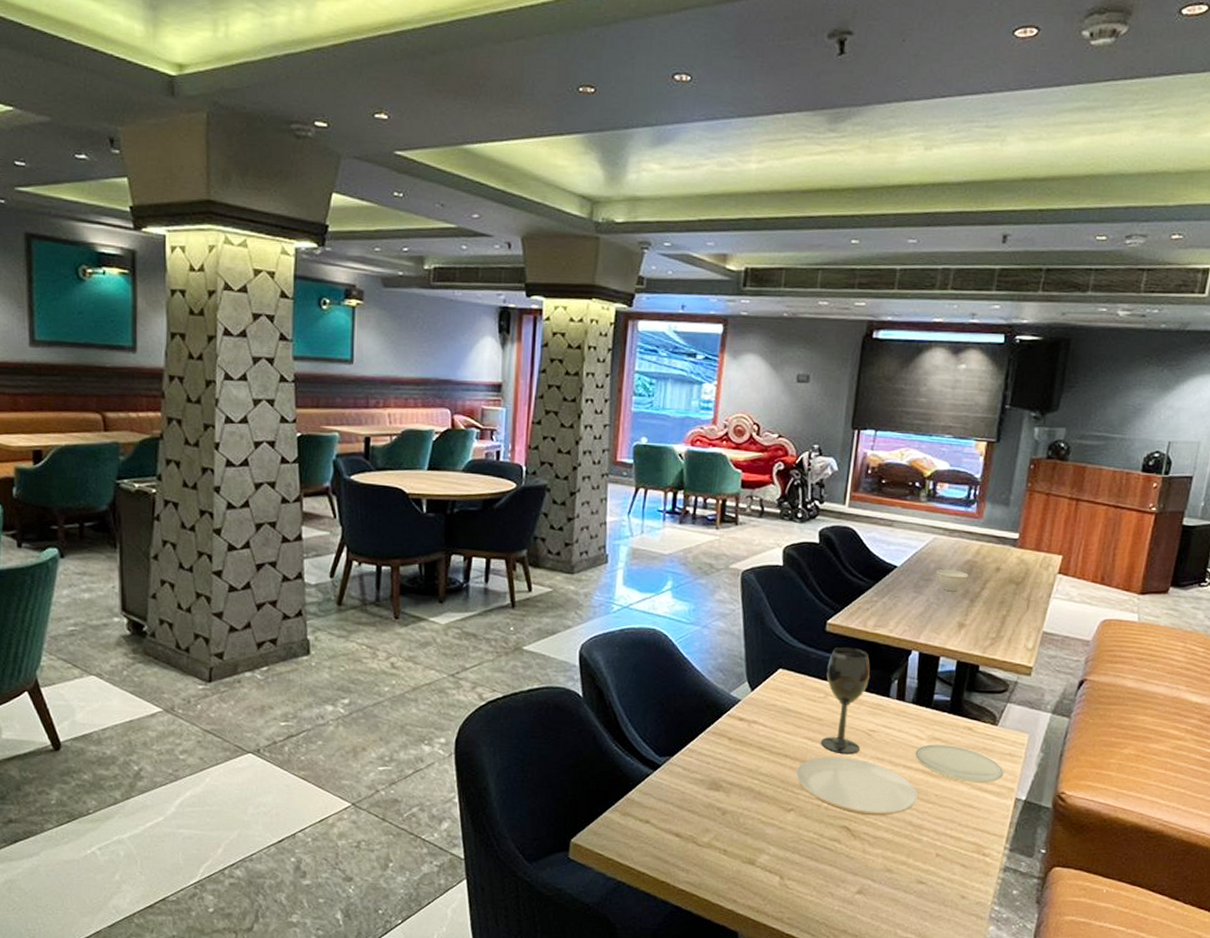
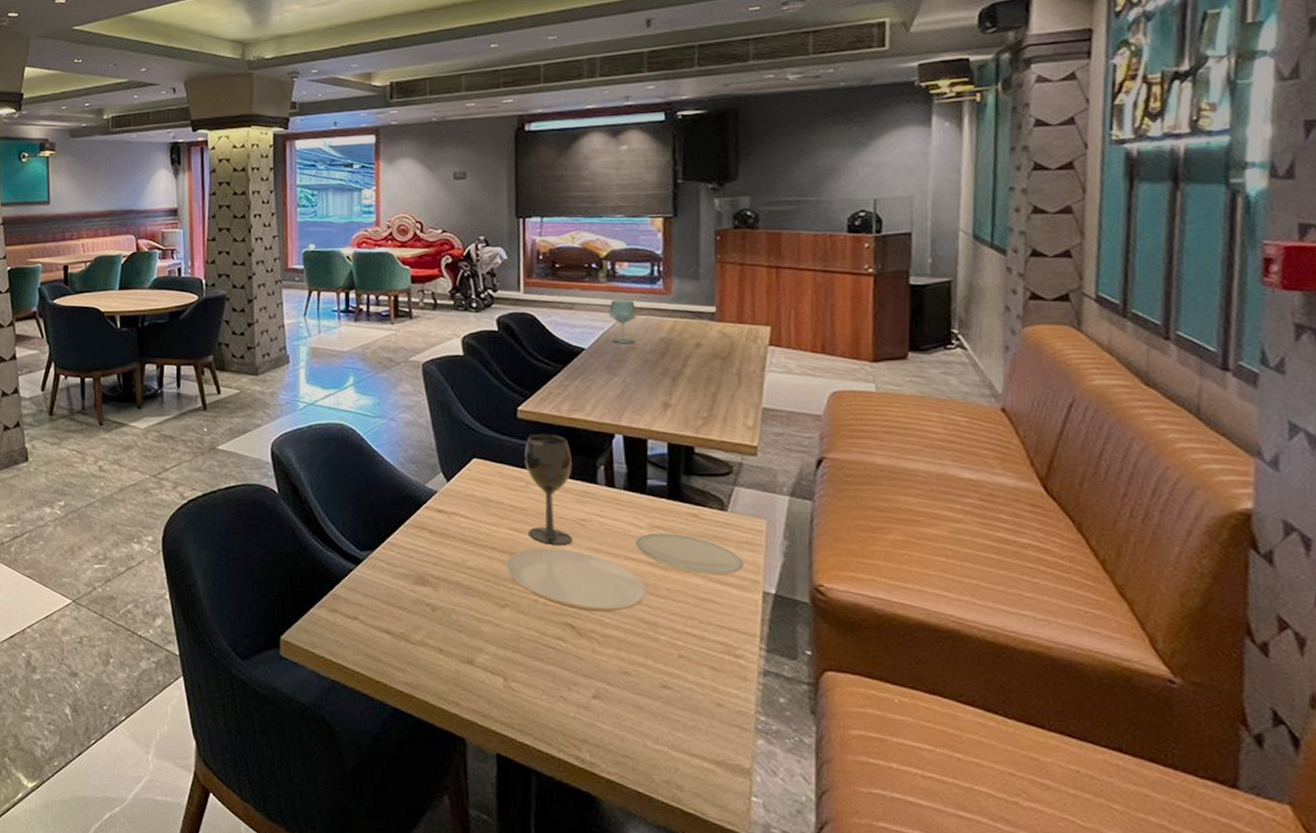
wine glass: none [923,519,950,565] -> present [608,299,637,344]
bowl: present [935,570,969,592] -> none [628,349,666,371]

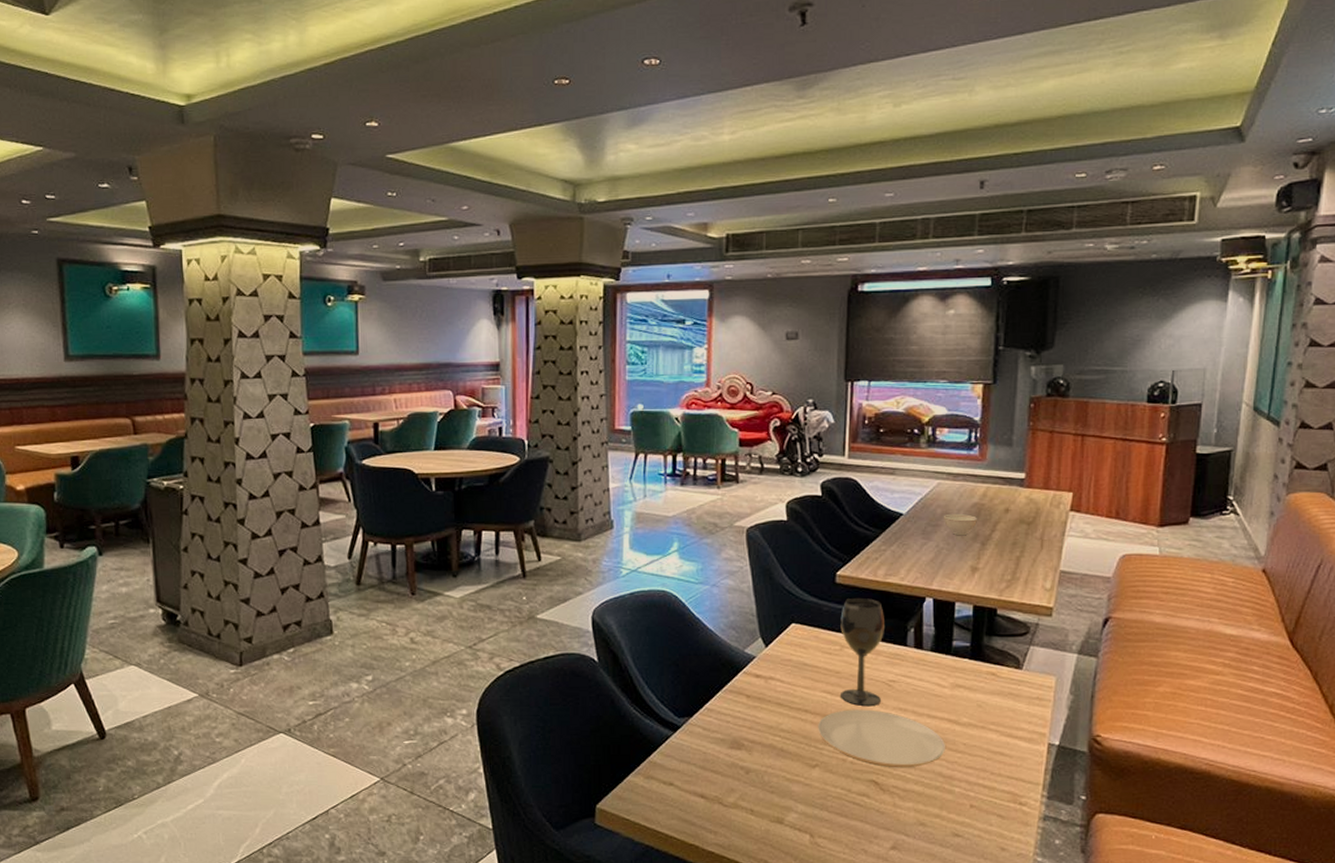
wine glass: present [608,299,637,344] -> none [927,465,953,510]
bowl: none [628,349,666,371] -> present [943,514,977,536]
plate: present [636,533,744,575] -> none [939,692,1034,729]

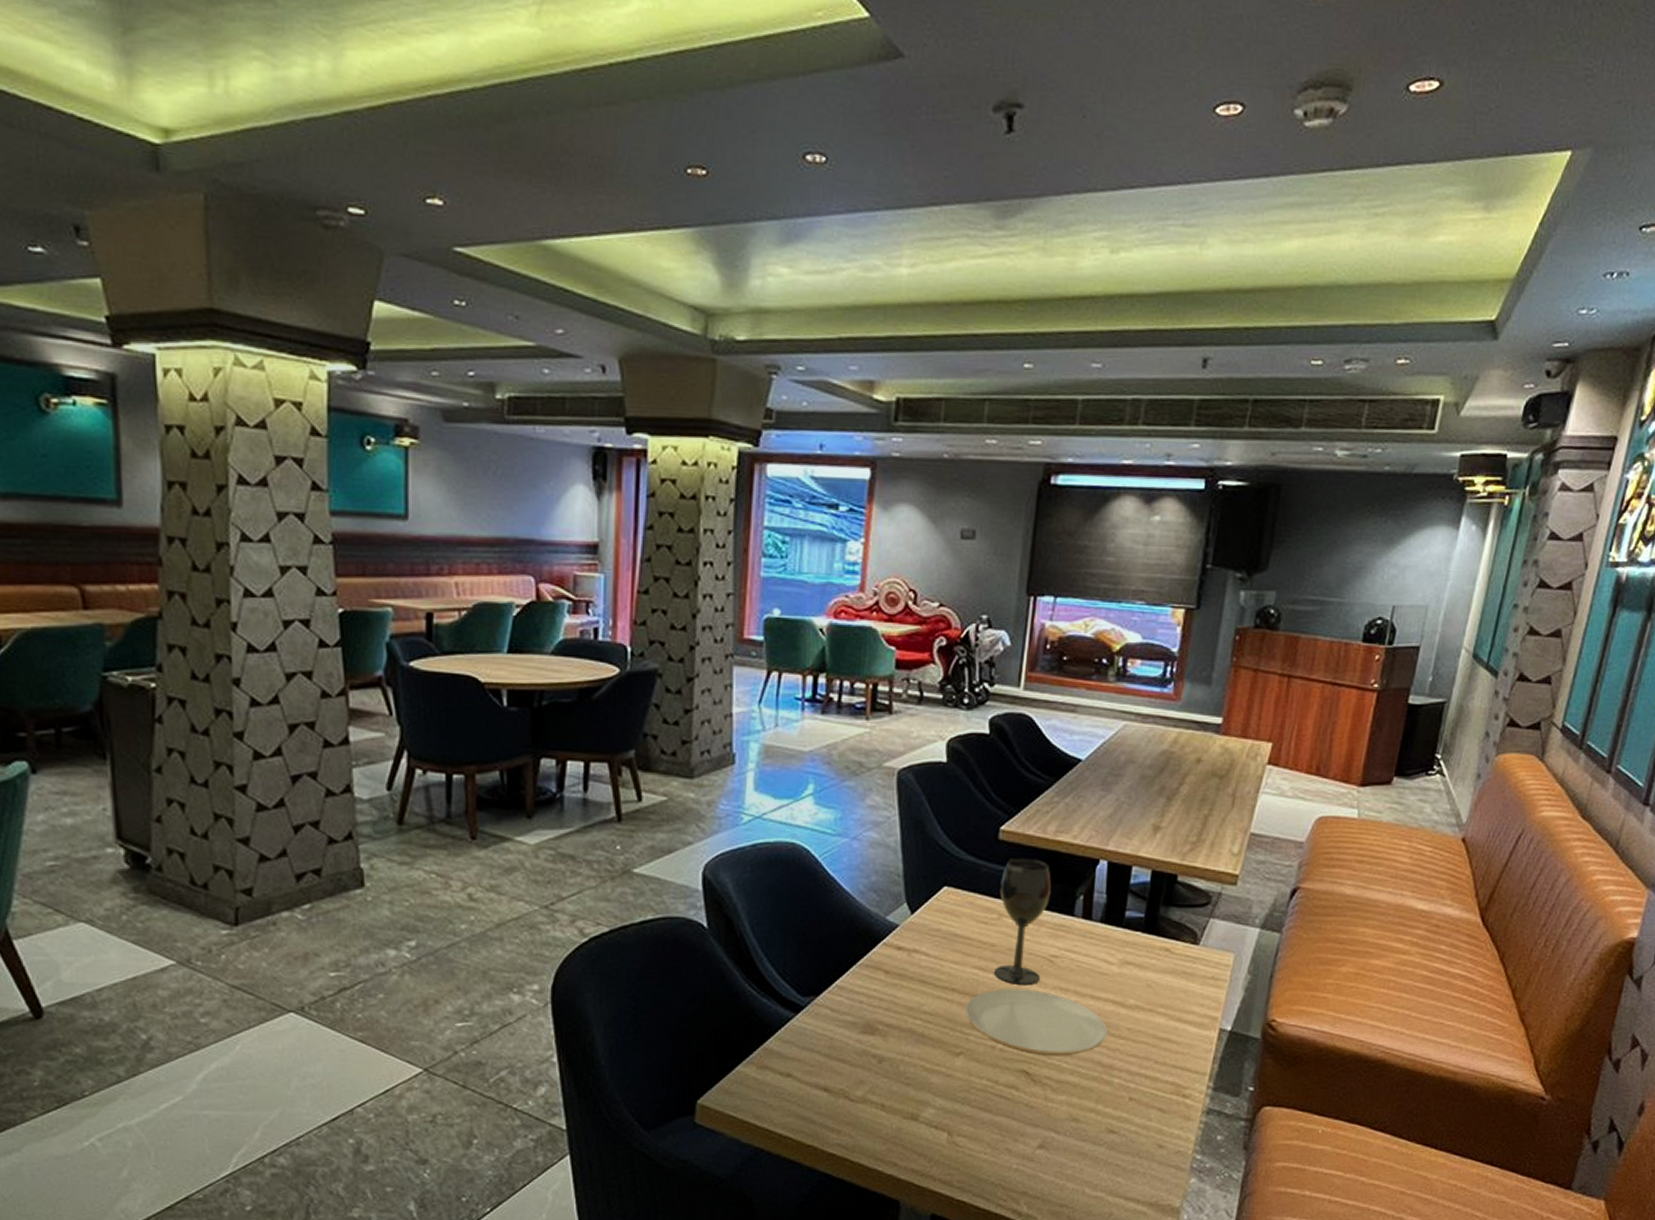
bowl: present [943,514,977,536] -> none [1126,763,1165,789]

